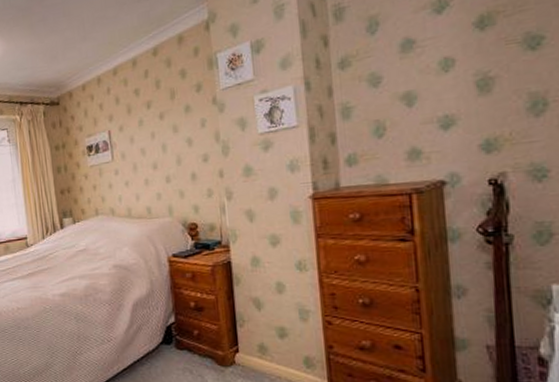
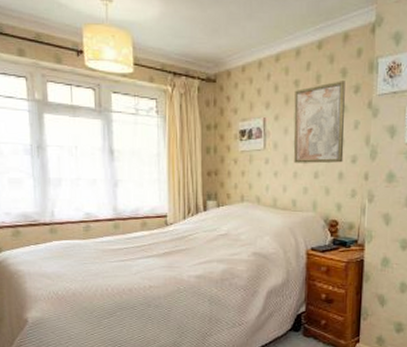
wall art: none [136,81,194,170] -> present [293,81,345,164]

